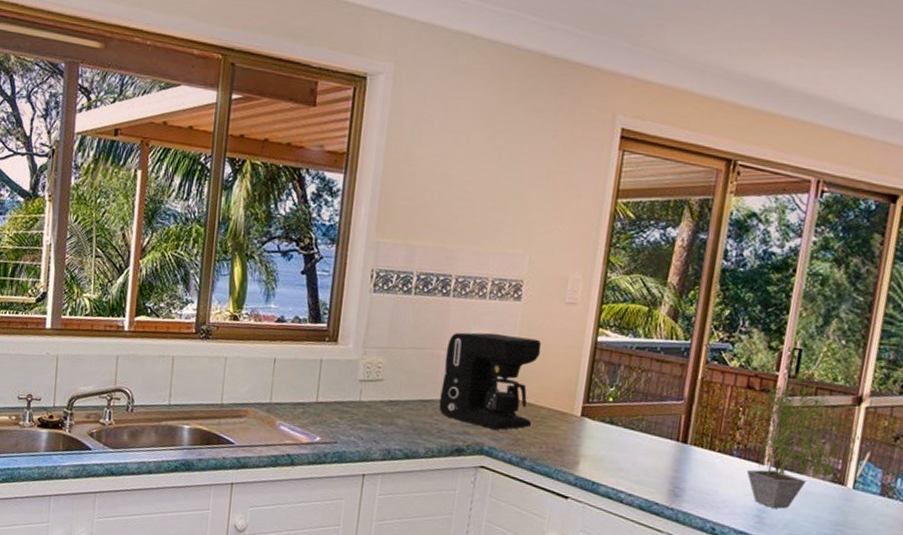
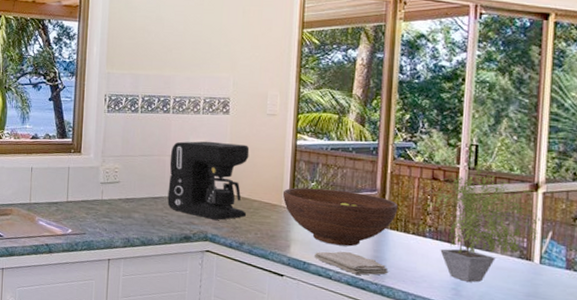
fruit bowl: none [575,393,706,465] -> present [282,187,398,247]
washcloth: none [606,470,688,499] -> present [315,251,389,275]

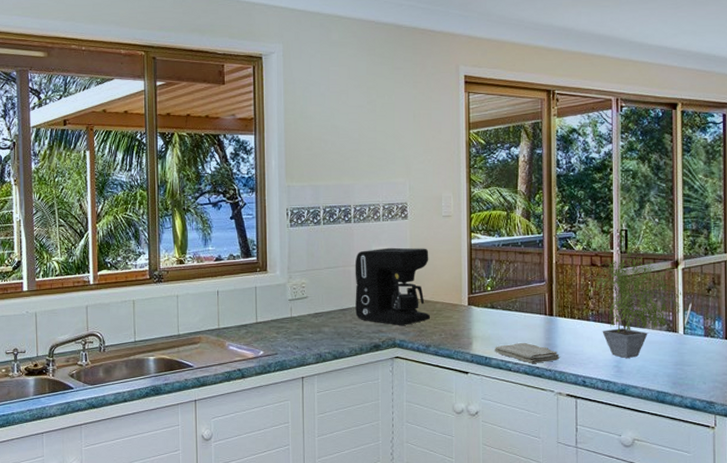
fruit bowl: present [282,187,398,247] -> none [462,284,564,338]

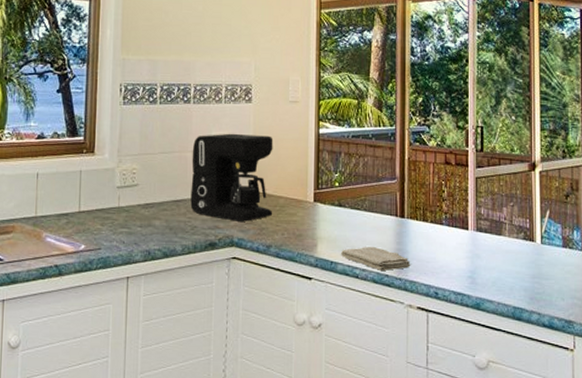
potted plant: present [588,248,683,358] -> none [441,146,541,268]

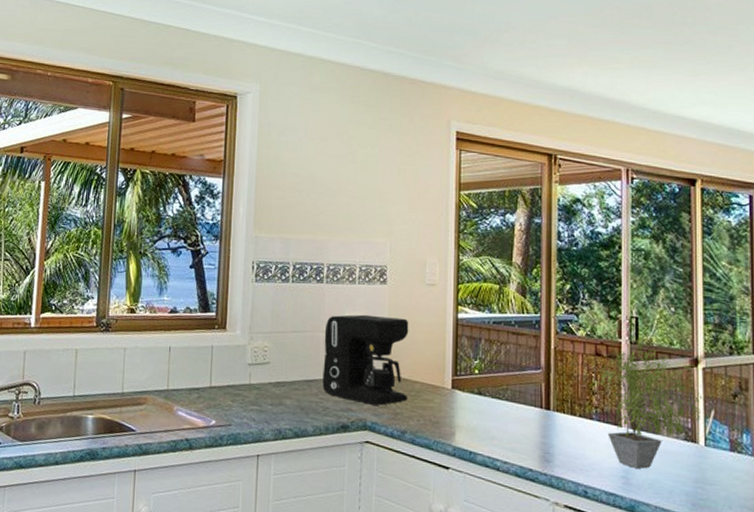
washcloth: present [341,247,411,271] -> none [481,438,557,465]
potted plant: none [441,146,541,268] -> present [591,338,704,469]

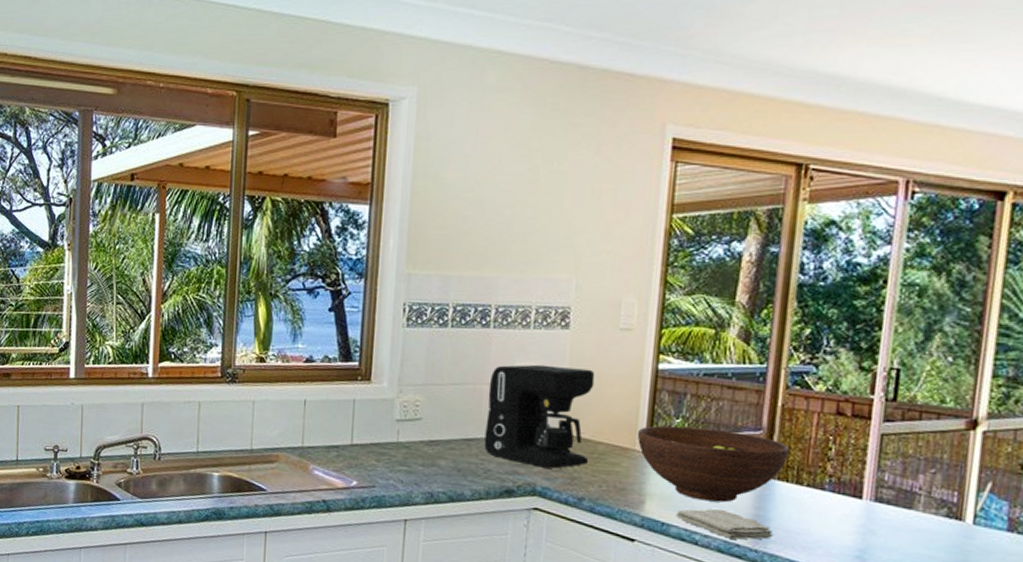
fruit bowl: none [445,366,564,432] -> present [637,425,790,503]
washcloth: none [481,438,557,465] -> present [676,509,773,540]
potted plant: present [591,338,704,469] -> none [827,394,983,549]

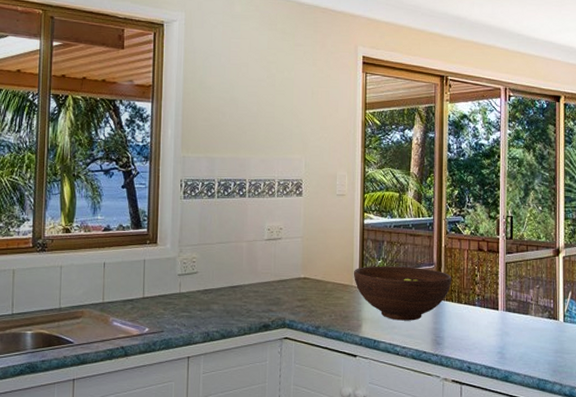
coffee maker: present [484,364,595,469] -> none [246,224,322,305]
washcloth: present [676,509,773,540] -> none [383,326,447,348]

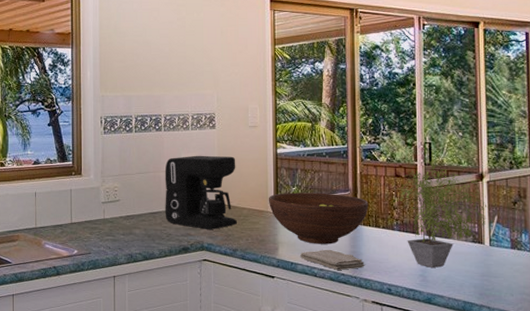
coffee maker: none [246,224,322,305] -> present [165,155,237,229]
washcloth: none [383,326,447,348] -> present [300,250,365,270]
potted plant: none [474,234,564,344] -> present [392,160,489,268]

